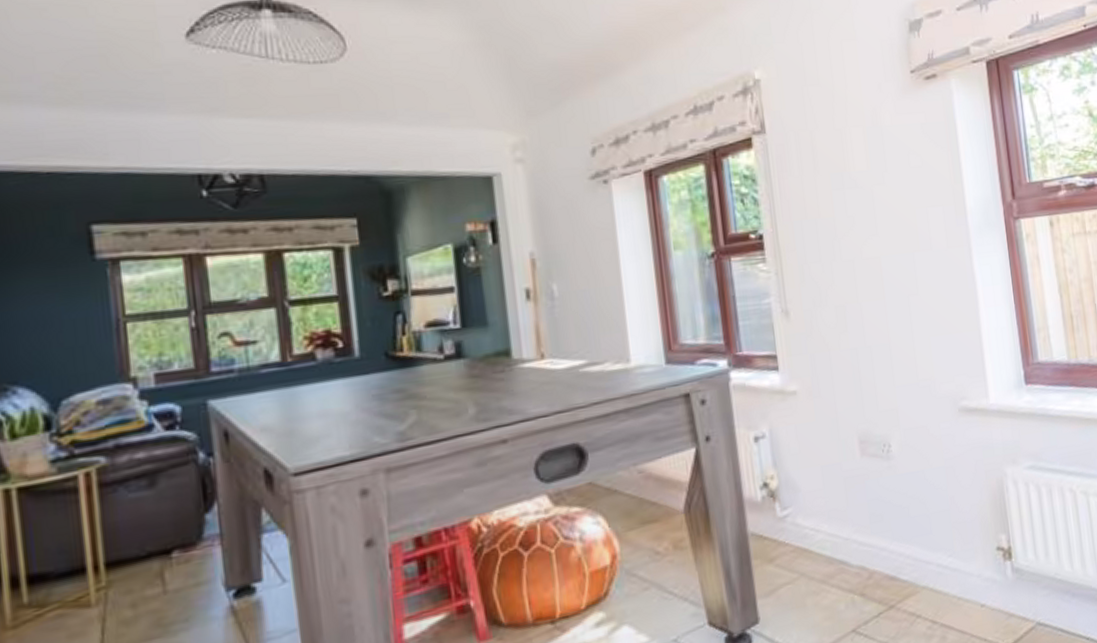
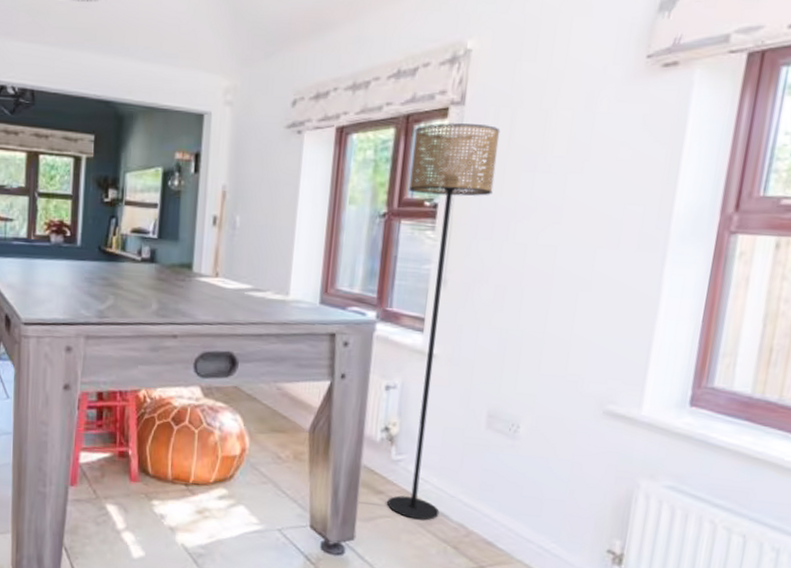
floor lamp: none [724,150,838,578] -> present [387,123,501,520]

